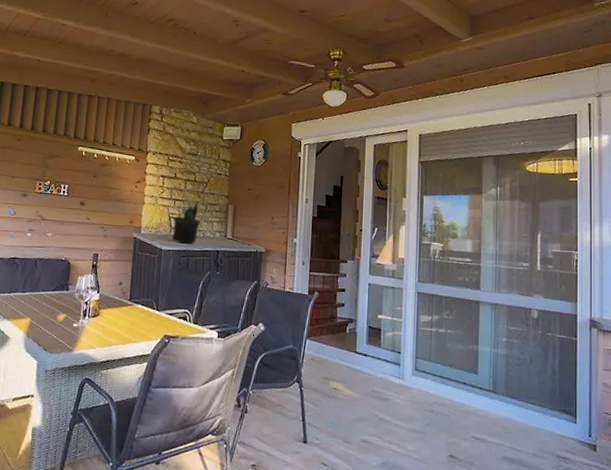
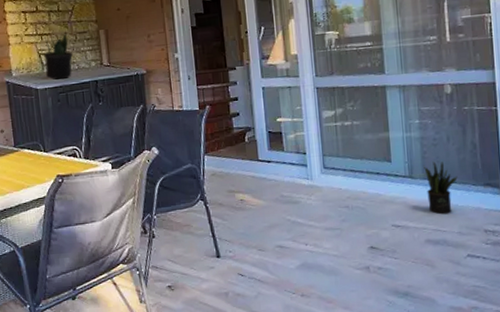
potted plant: none [507,380,537,434] -> present [424,161,458,215]

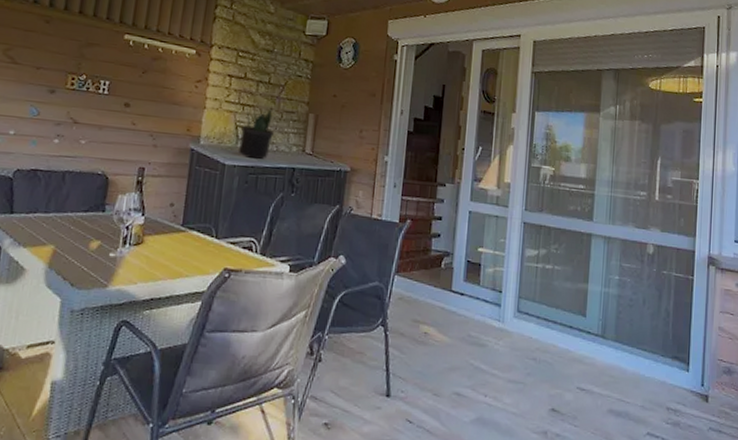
potted plant: present [424,161,458,215] -> none [615,323,648,384]

